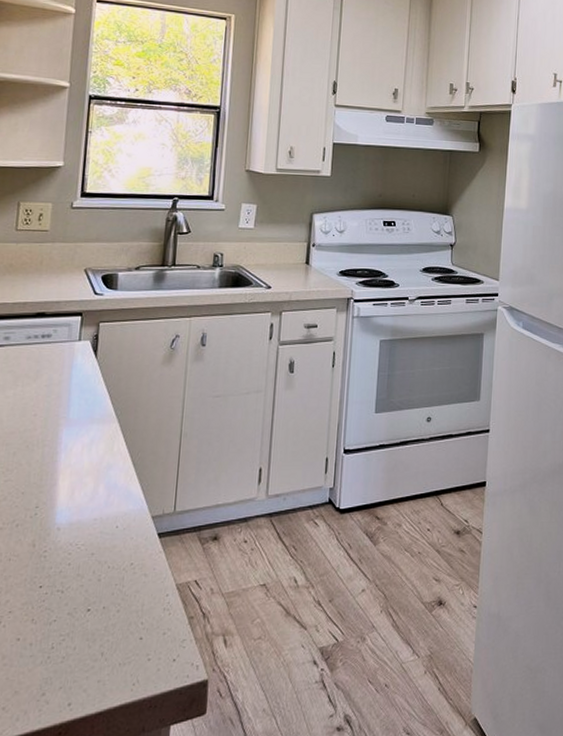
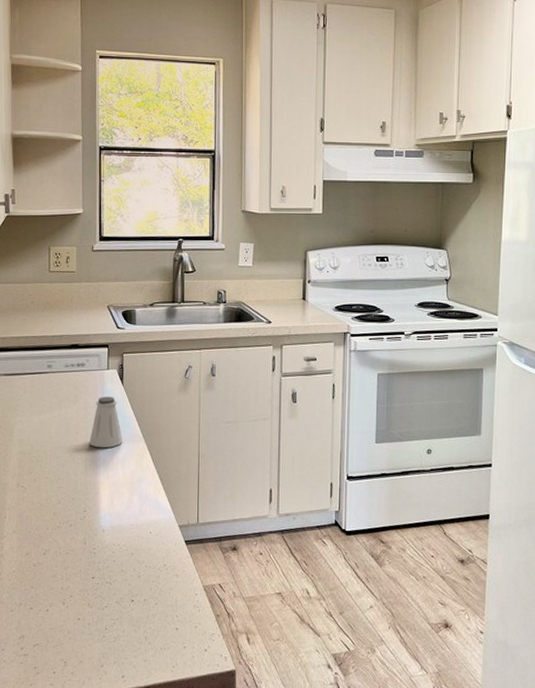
saltshaker: none [49,372,92,432] -> present [89,396,123,448]

